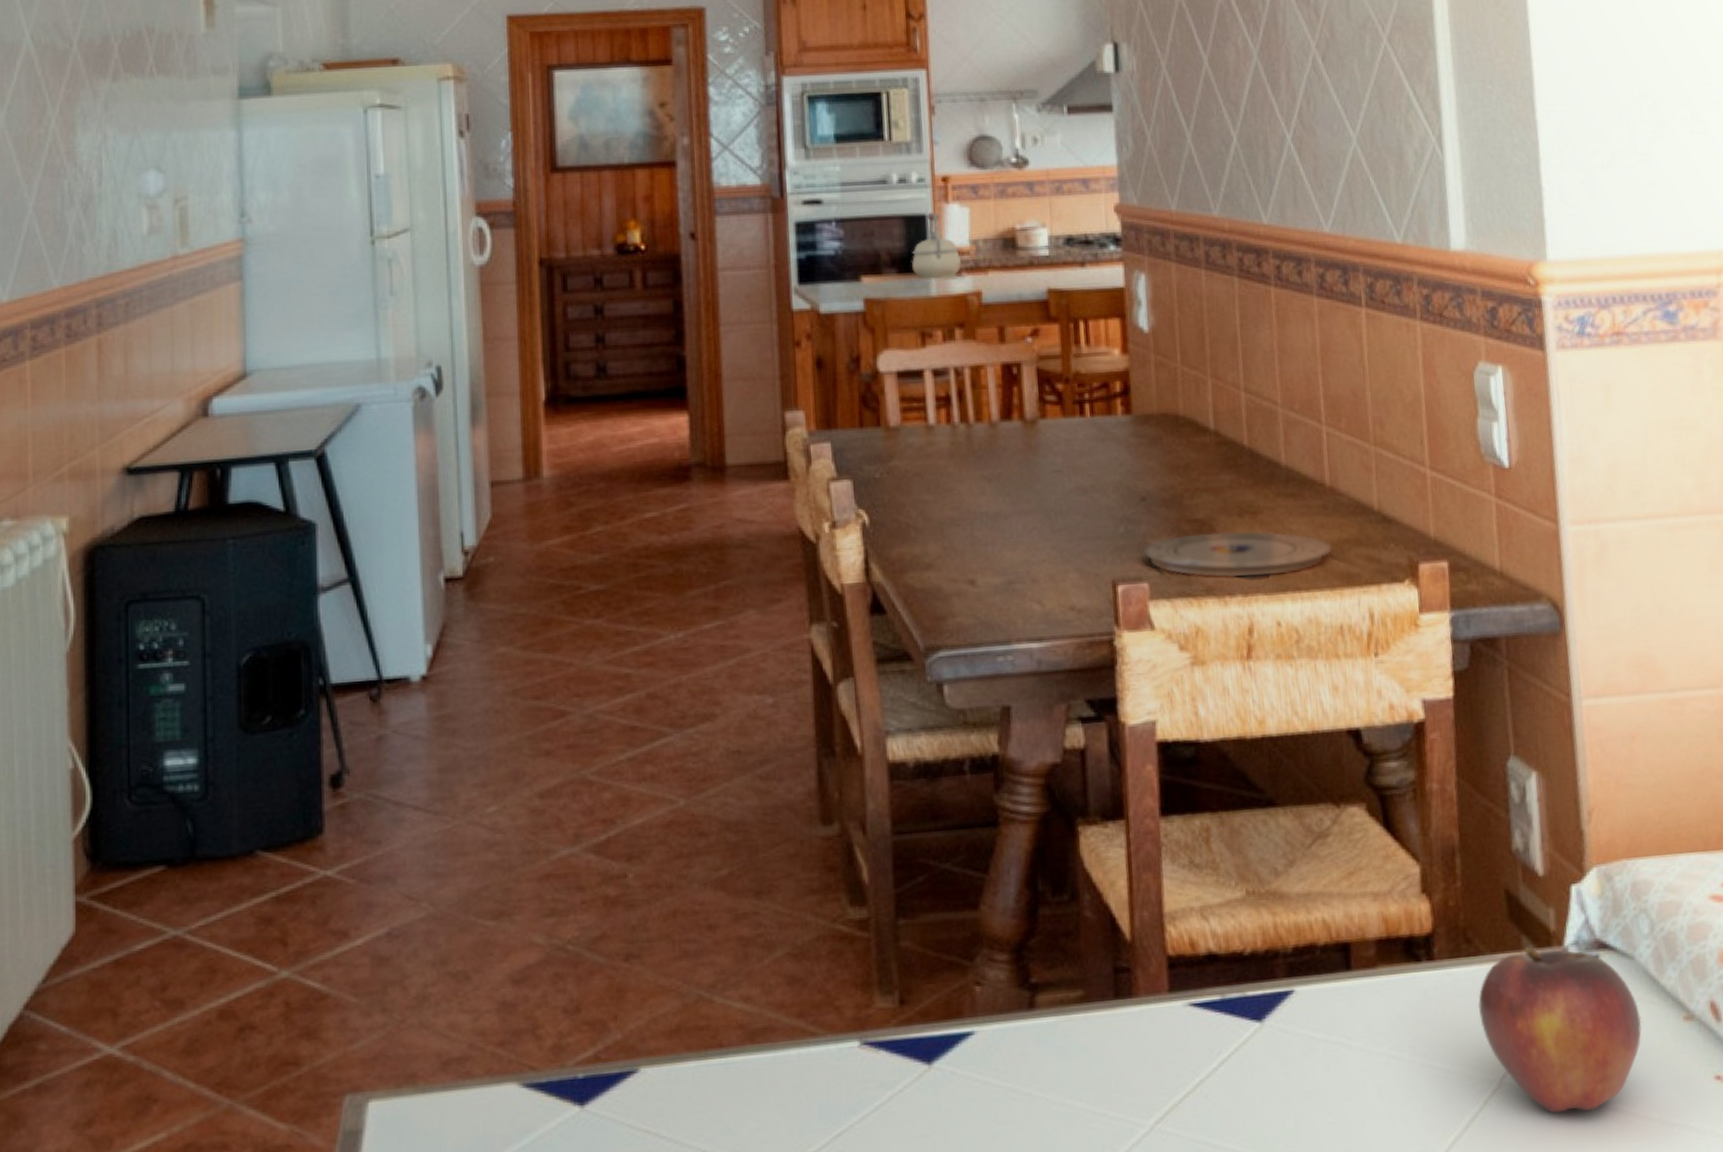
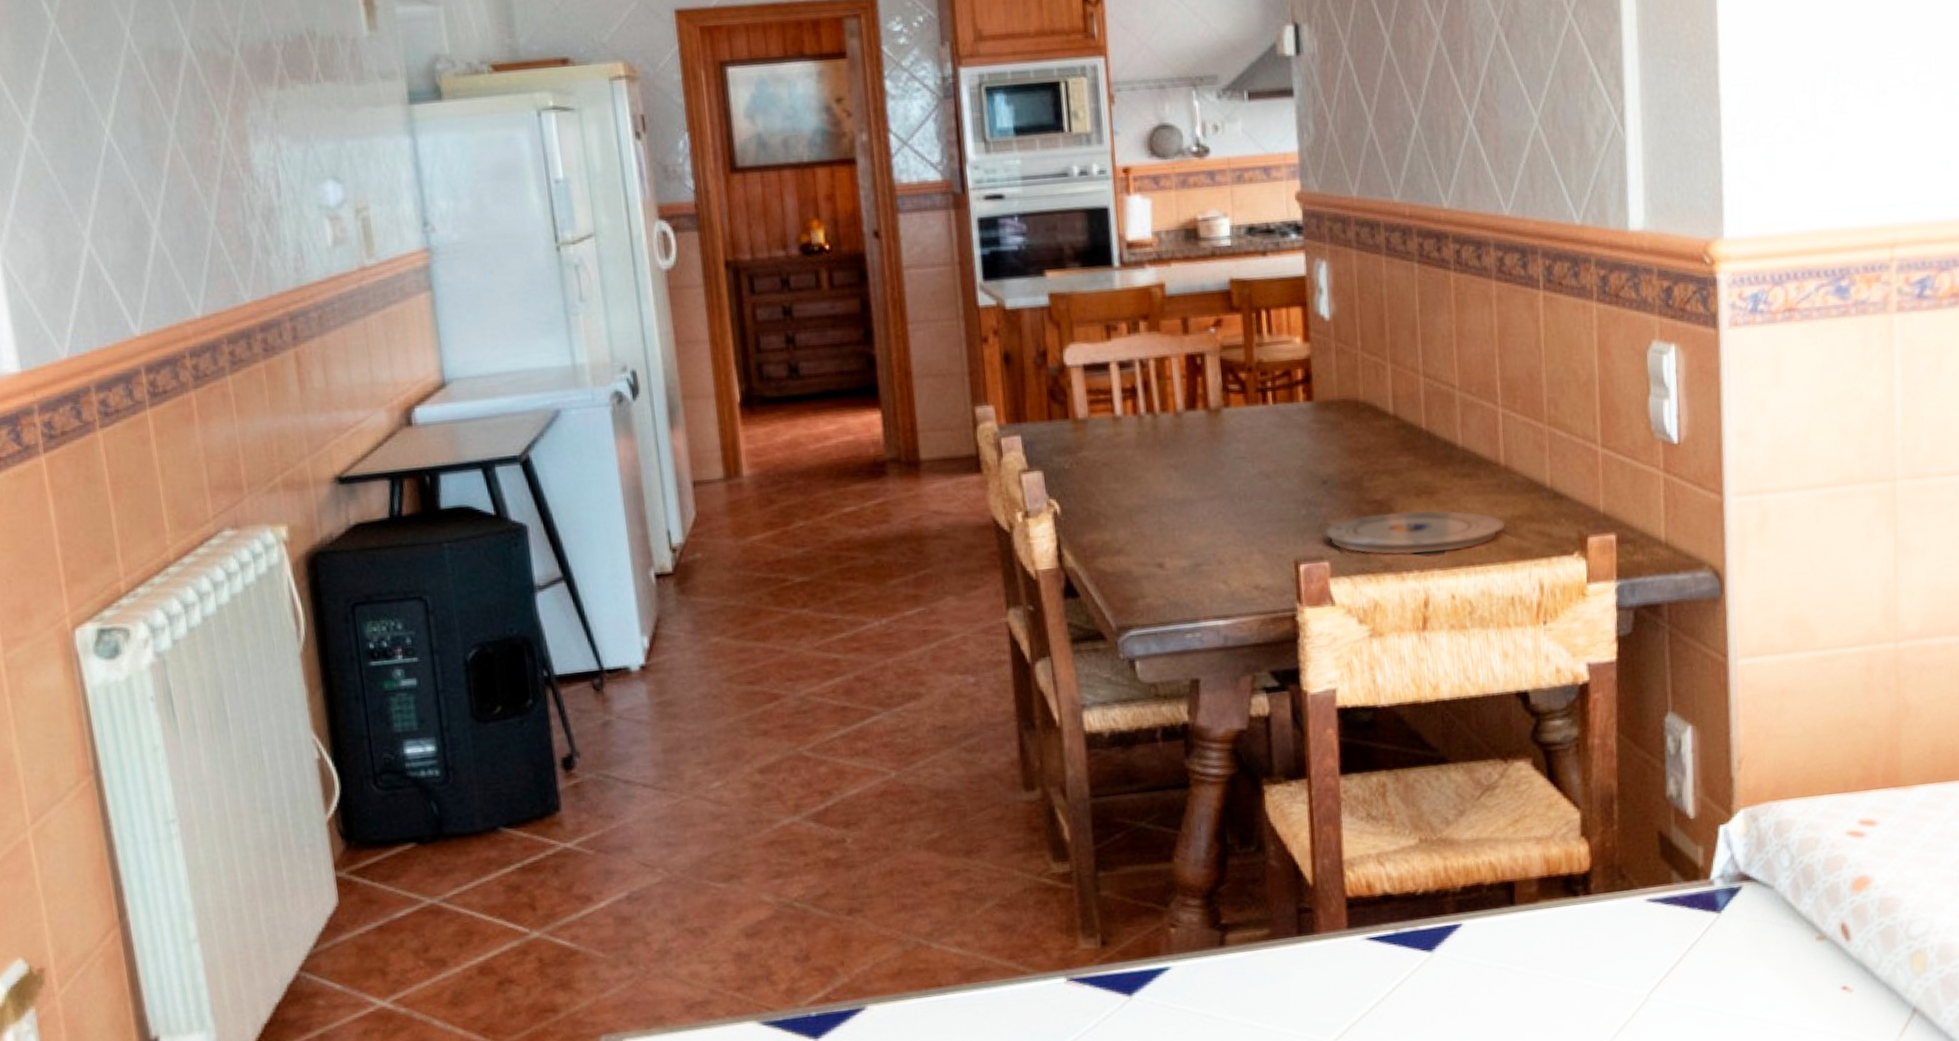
kettle: present [911,212,962,281] -> none [1094,204,1145,274]
fruit: present [1478,945,1642,1114] -> none [1629,879,1778,1022]

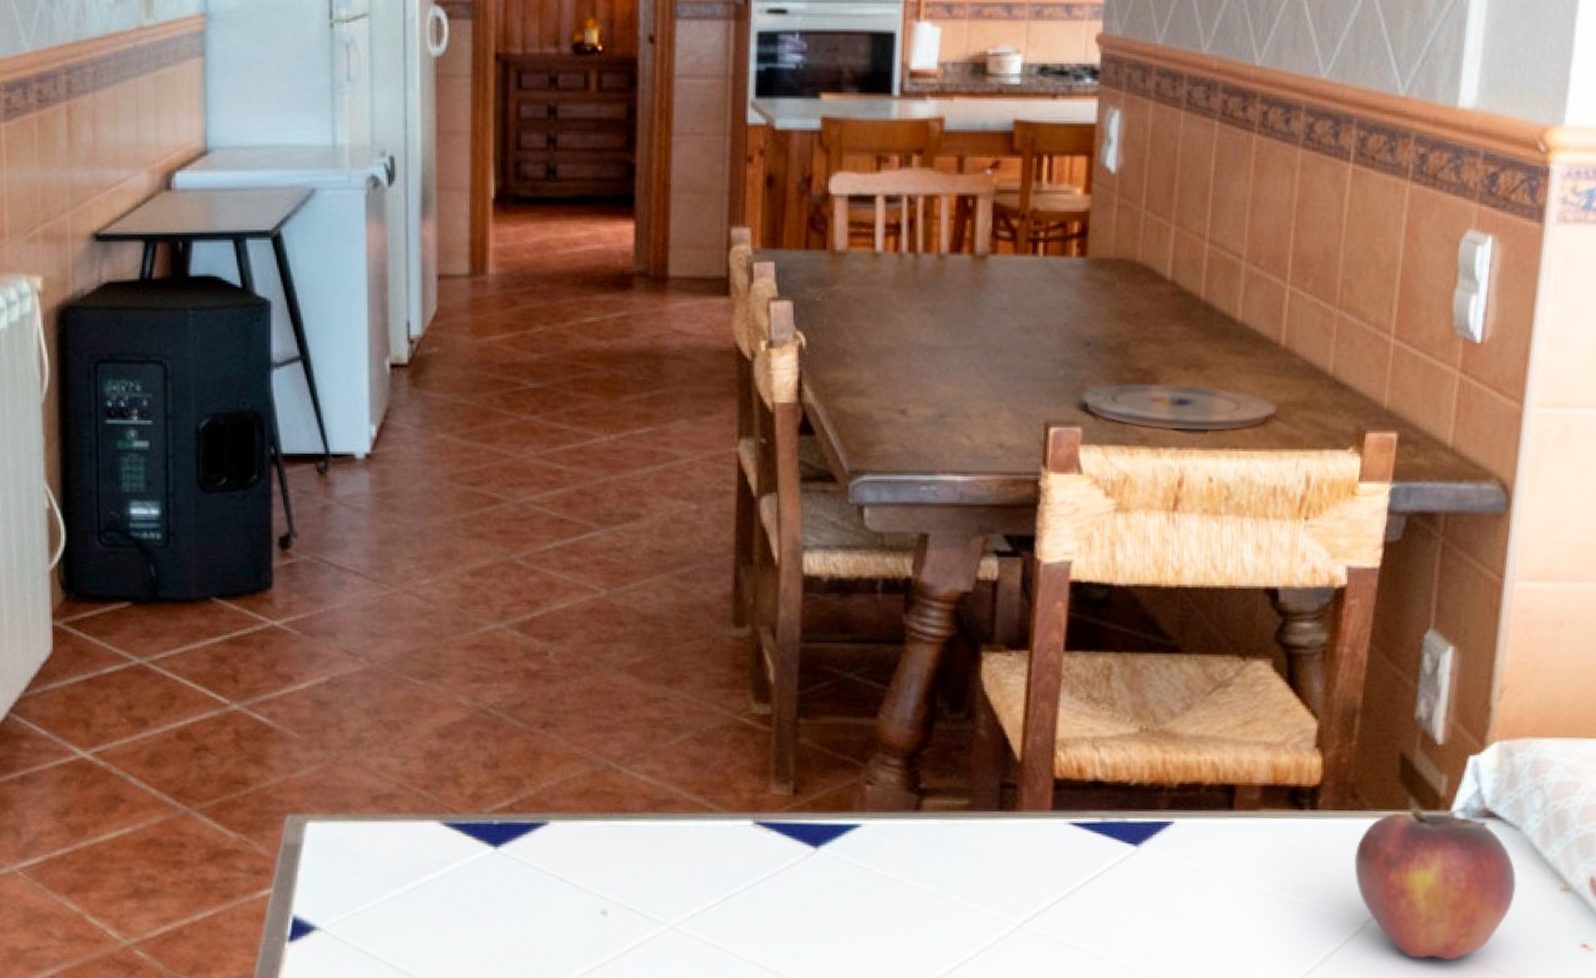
fruit: none [1629,879,1778,1022] -> present [1354,806,1517,960]

